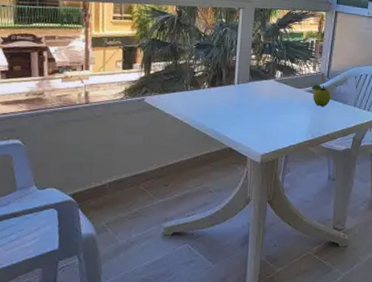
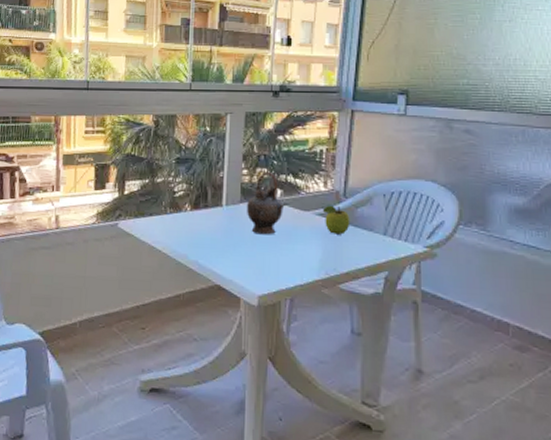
teapot: none [253,57,286,107] -> present [246,171,288,235]

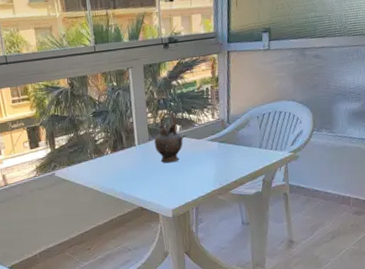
fruit: present [322,205,350,235] -> none [212,131,235,154]

